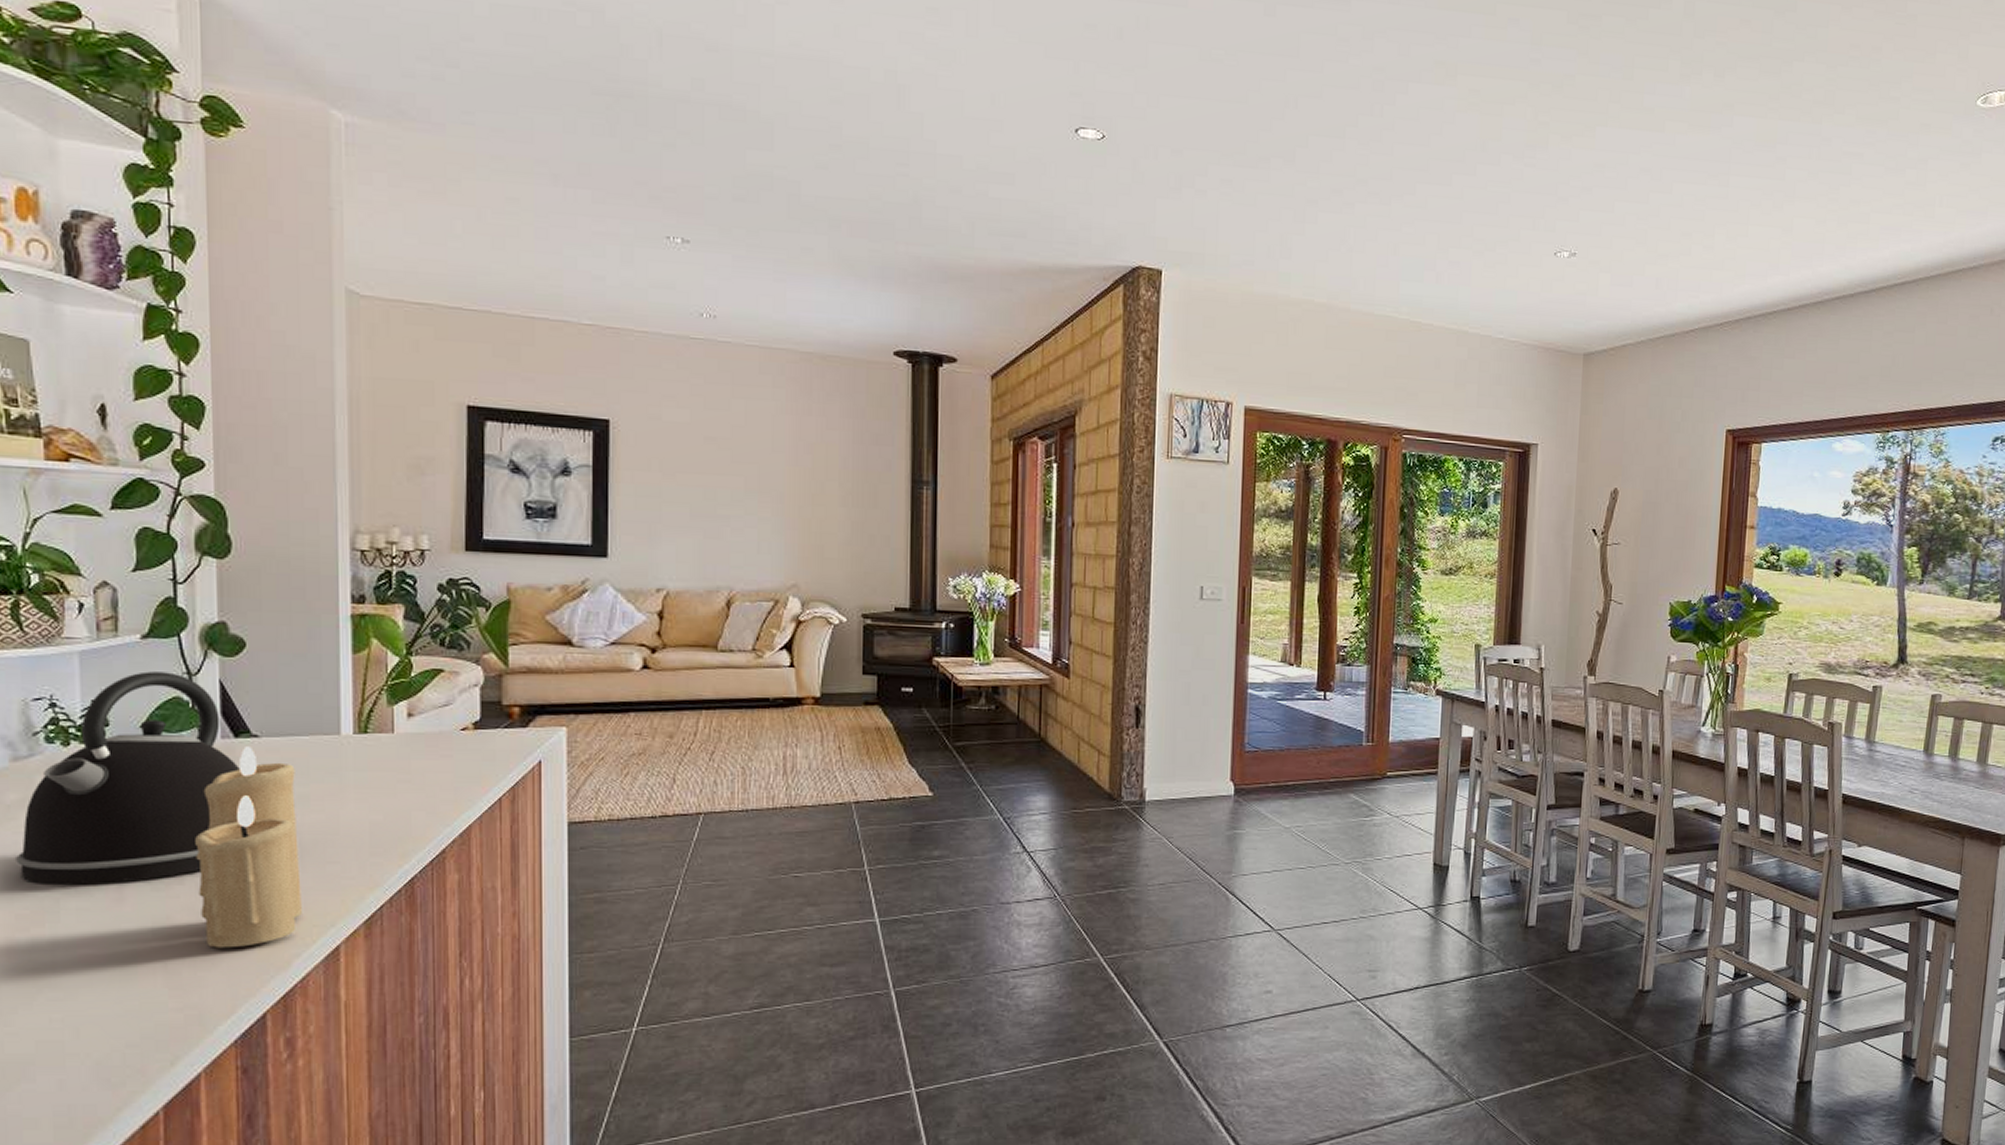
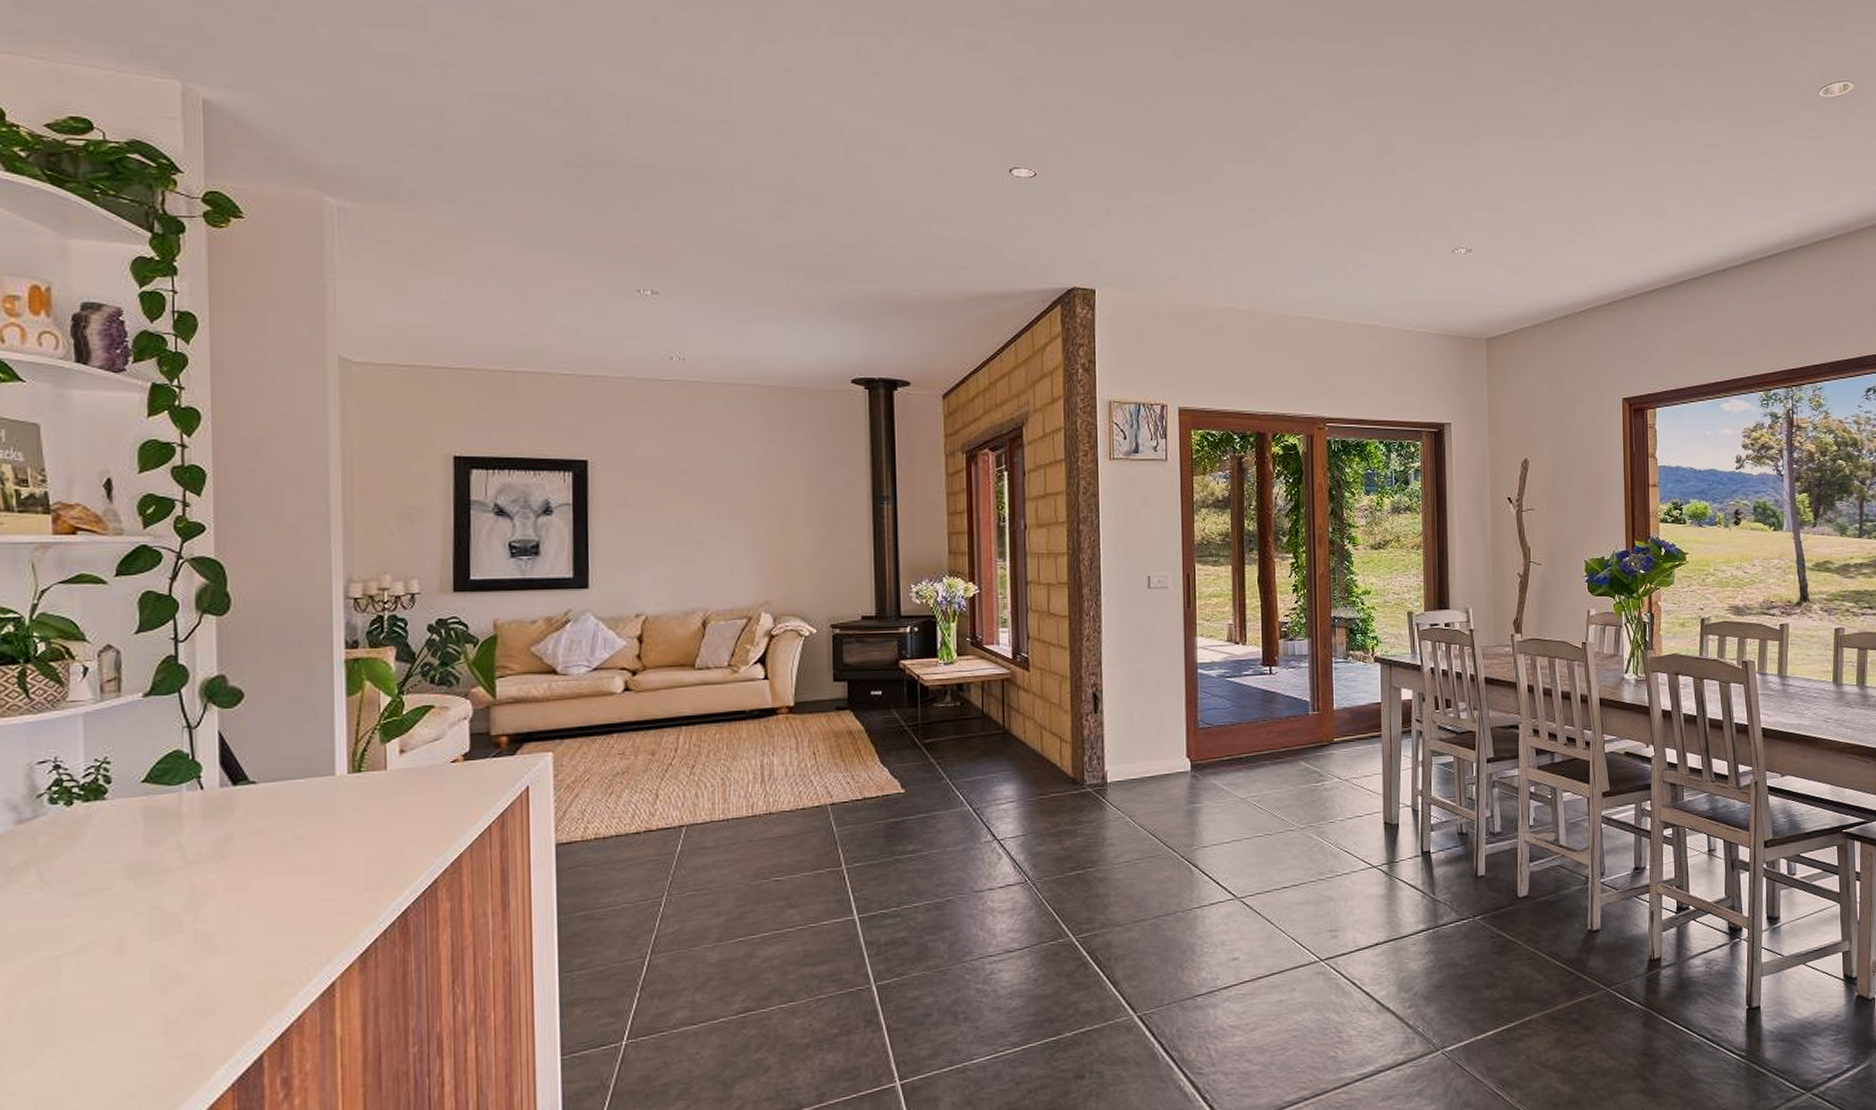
kettle: present [16,671,240,885] -> none [19,727,238,943]
candle: present [195,747,302,948] -> none [194,793,298,994]

